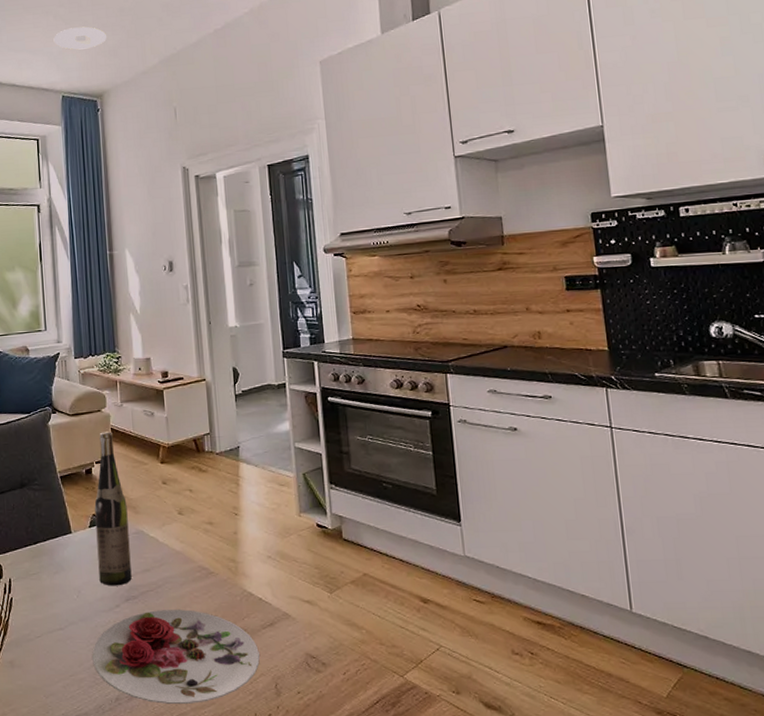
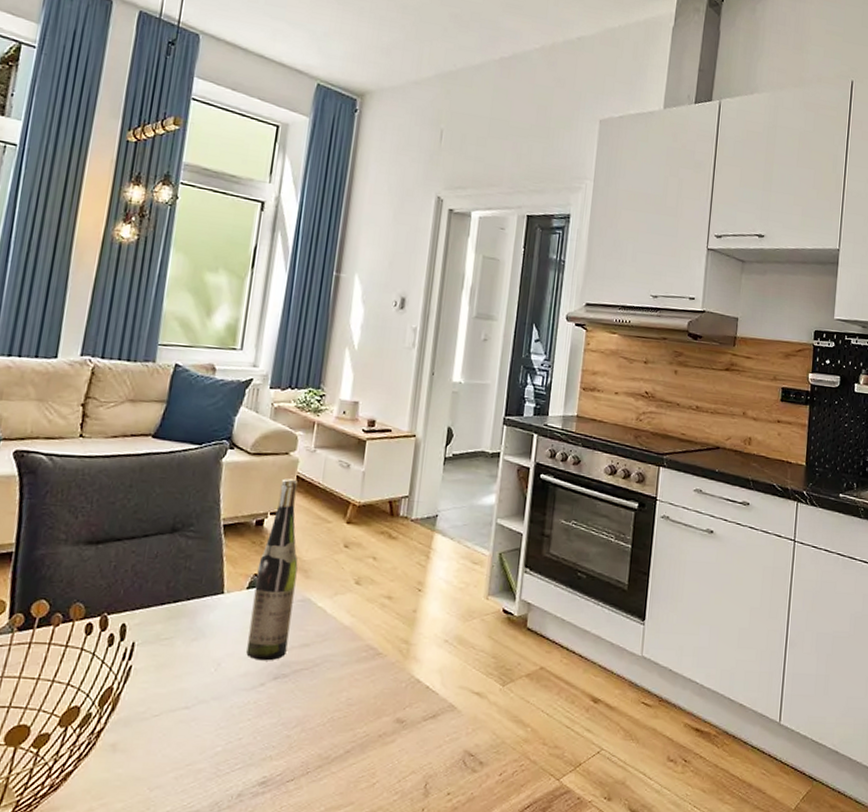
recessed light: present [53,26,107,50] -> none [320,9,383,39]
plate: present [92,610,260,704] -> none [218,692,415,803]

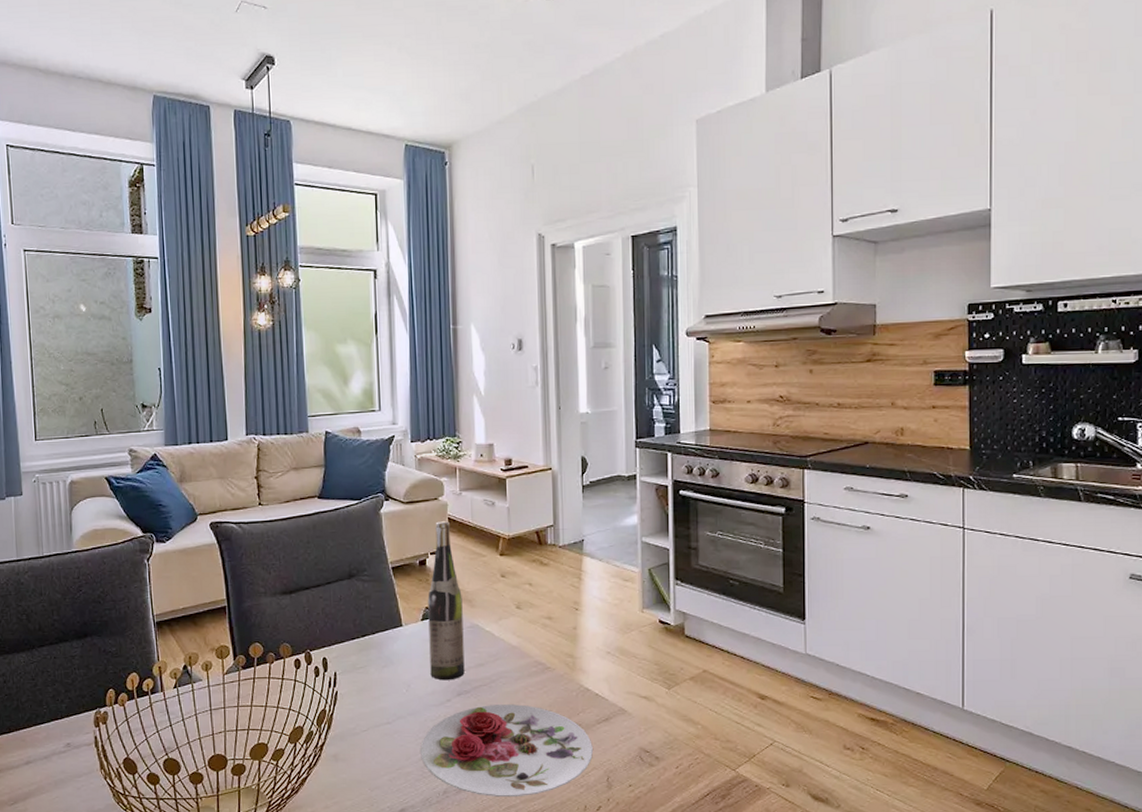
plate: none [218,692,415,803] -> present [420,704,593,797]

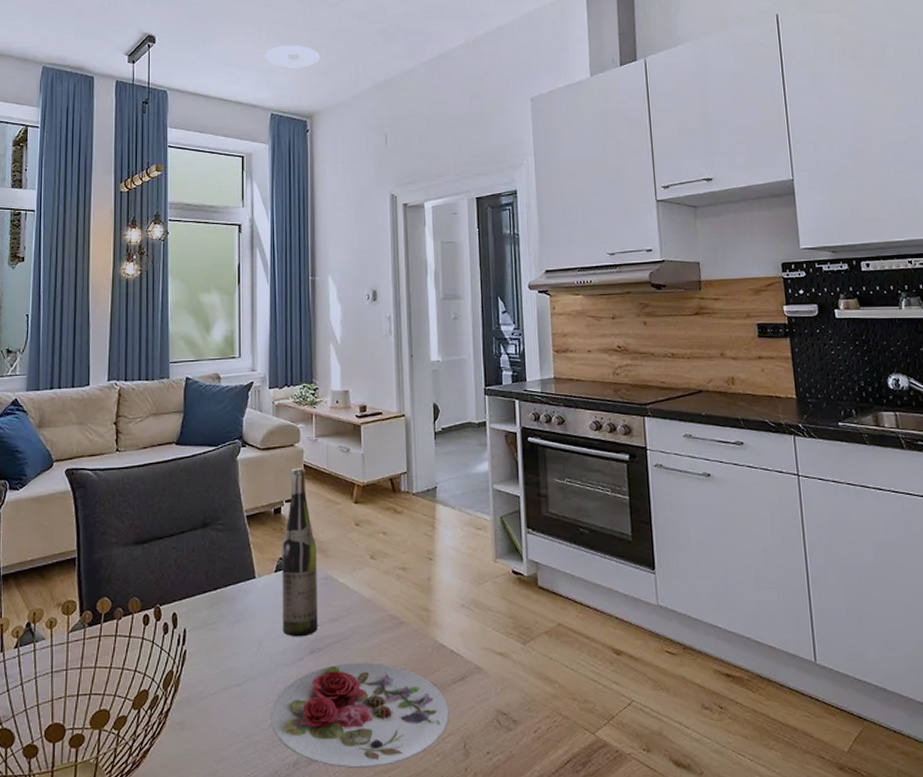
recessed light: none [397,63,459,91] -> present [265,45,321,68]

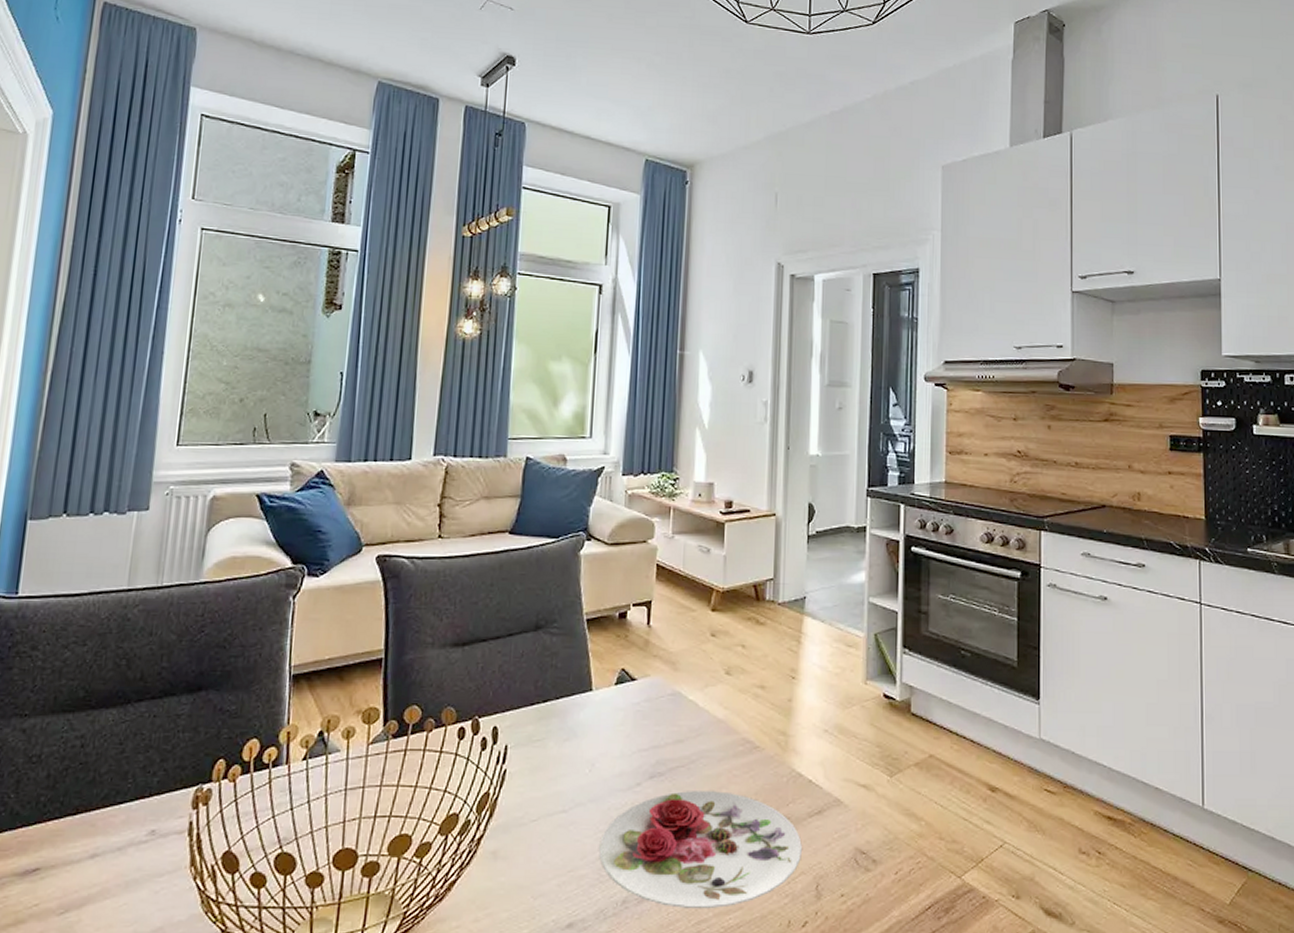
recessed light: present [265,45,321,68] -> none [643,81,708,109]
wine bottle: present [282,468,318,637] -> none [620,568,665,759]

